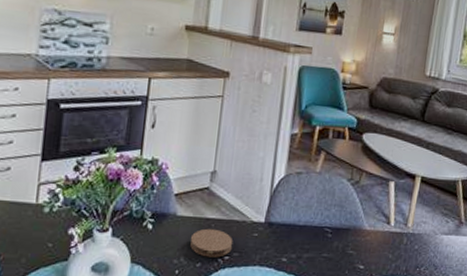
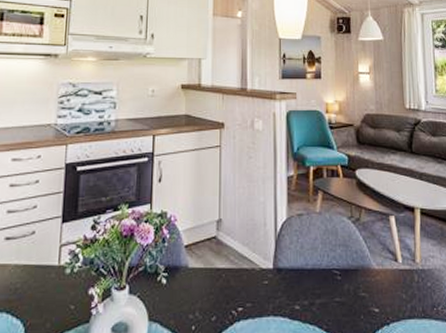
coaster: present [190,228,233,258] -> none [204,279,245,310]

